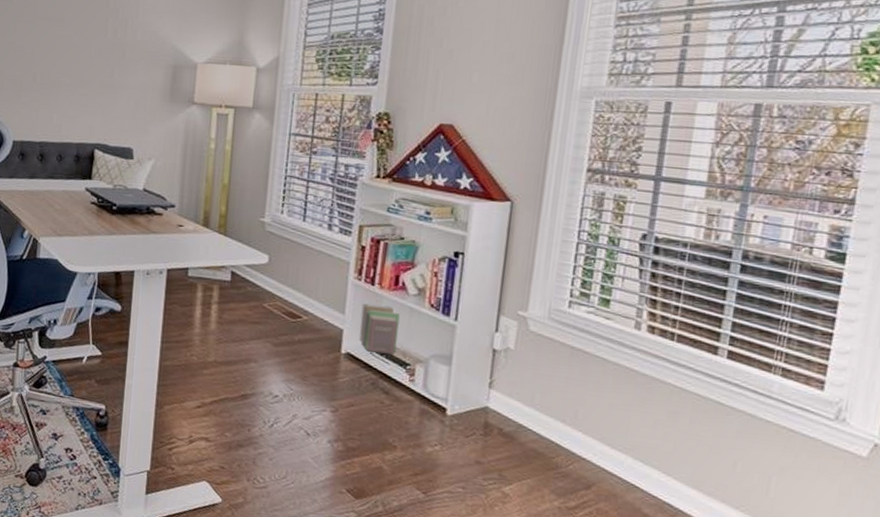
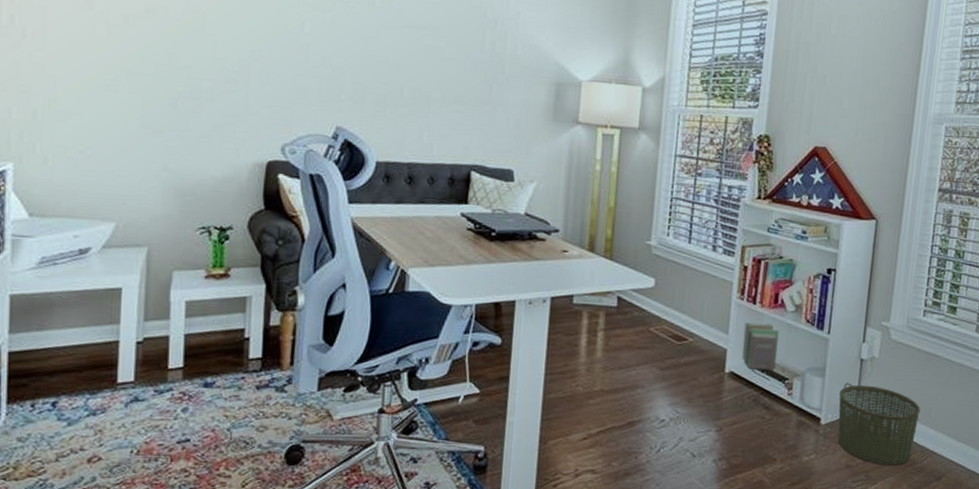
basket: none [466,373,565,468] -> present [838,383,921,466]

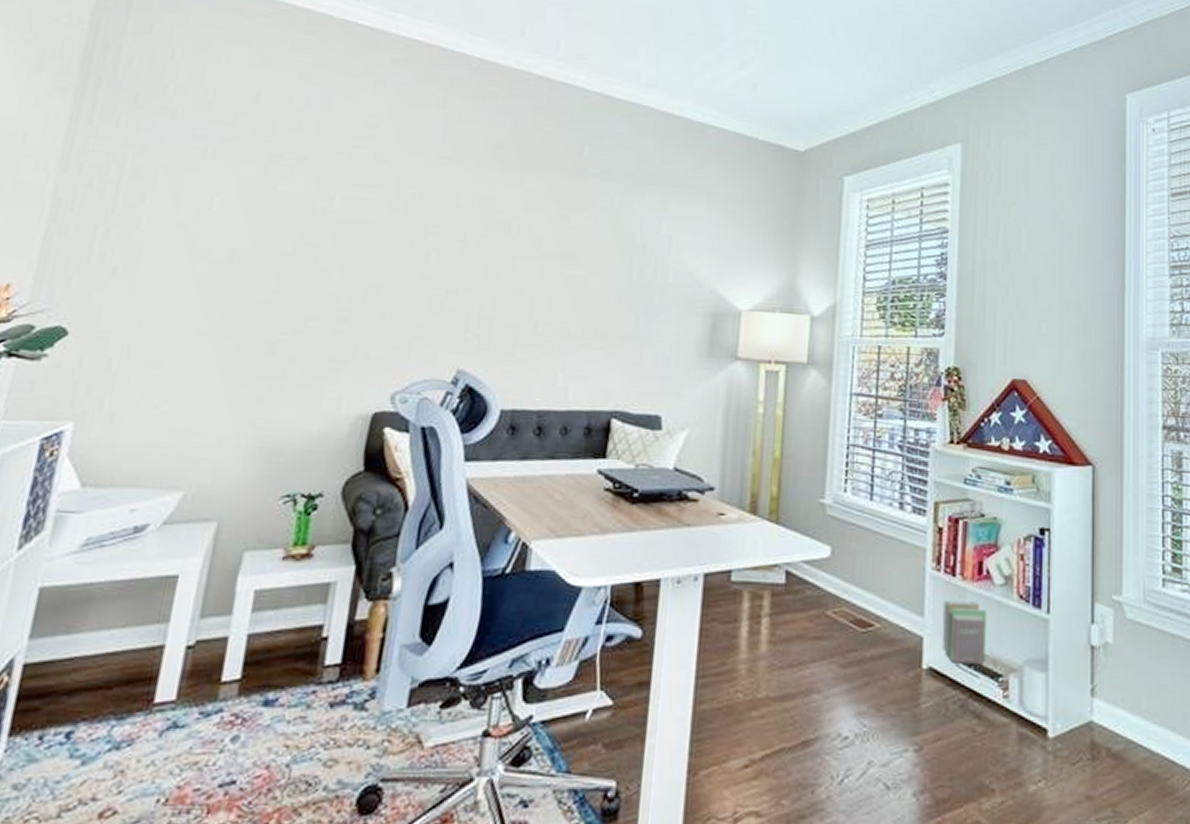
basket: present [838,383,921,466] -> none [1068,679,1173,795]

